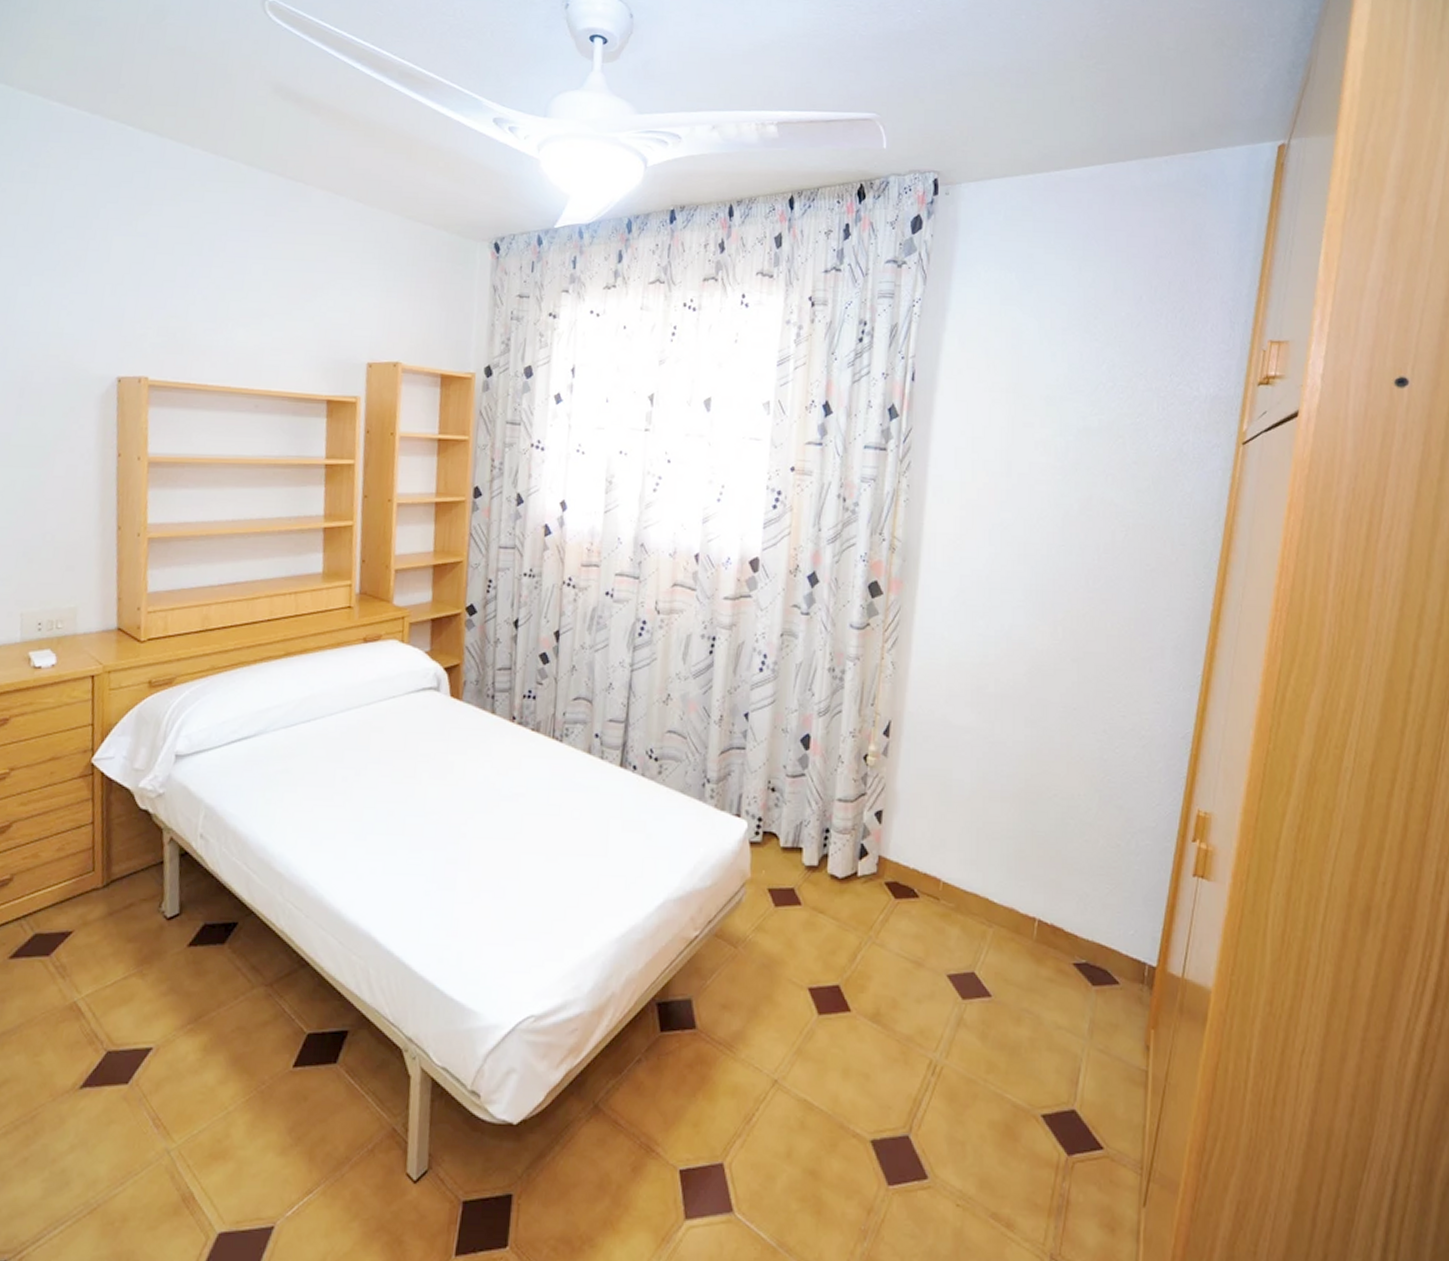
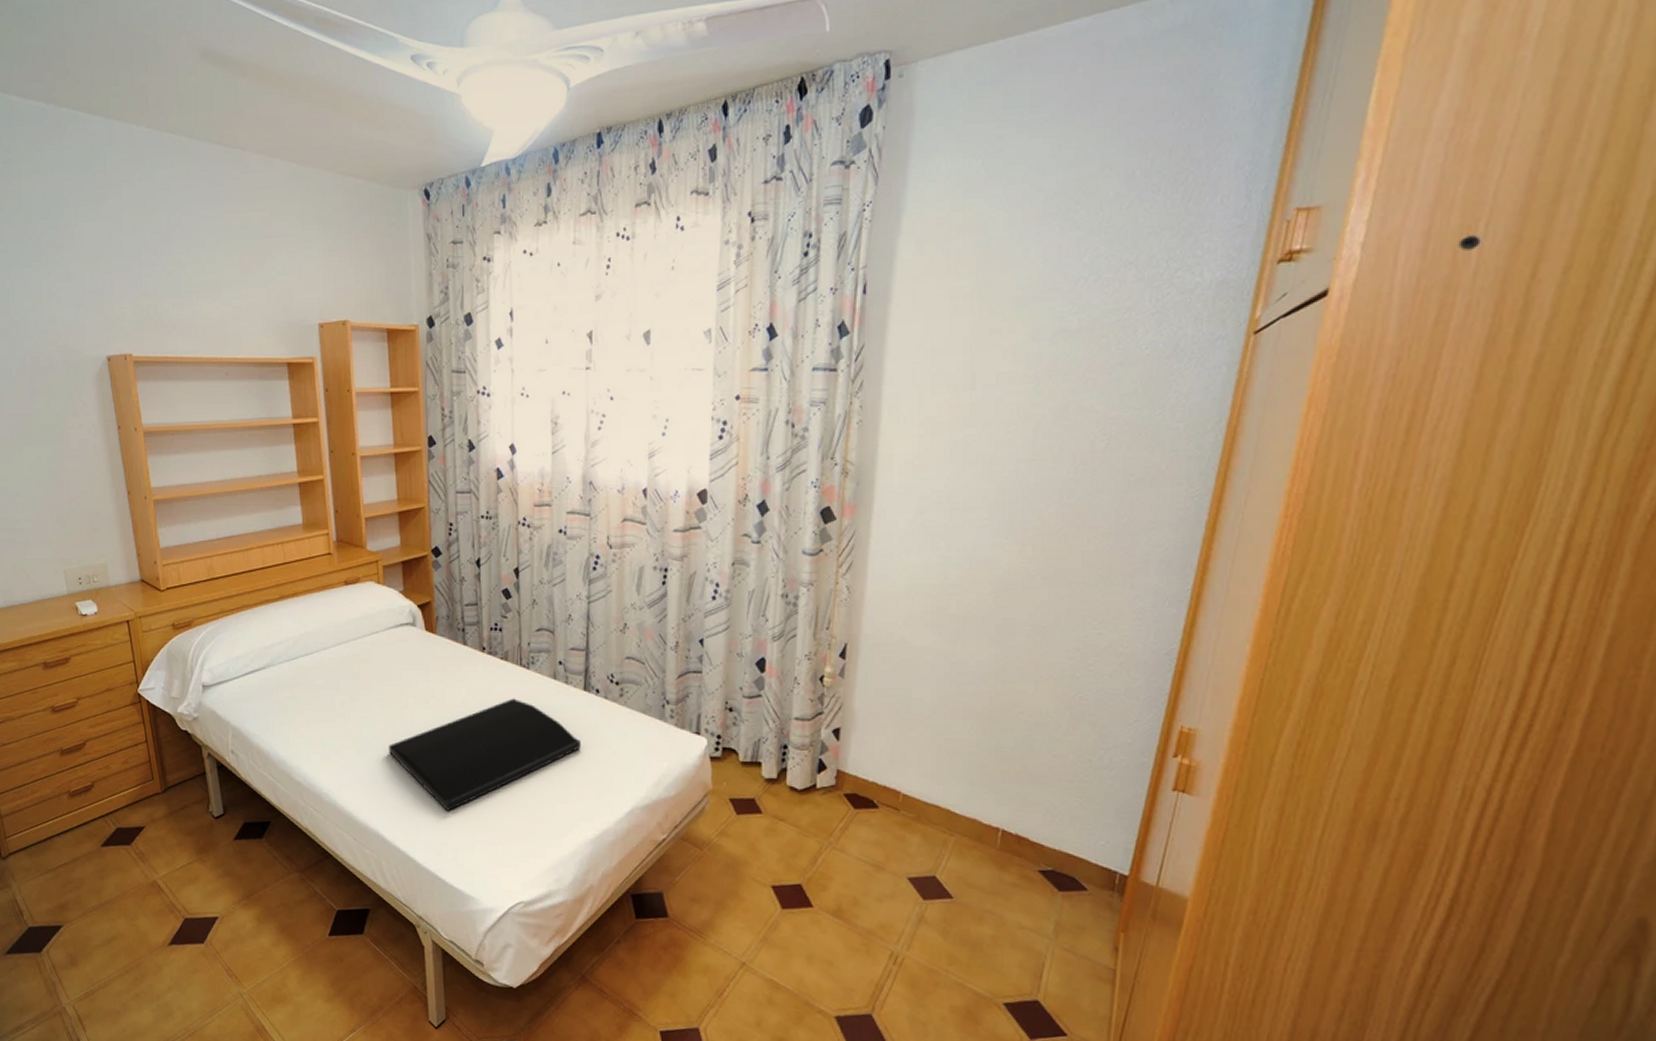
desk pad: none [393,774,613,908] -> present [389,698,581,812]

